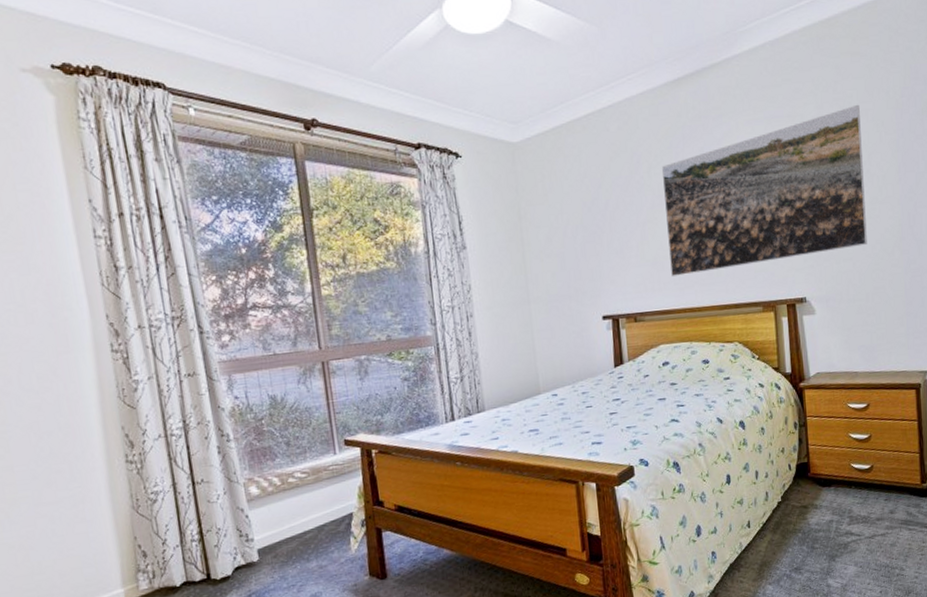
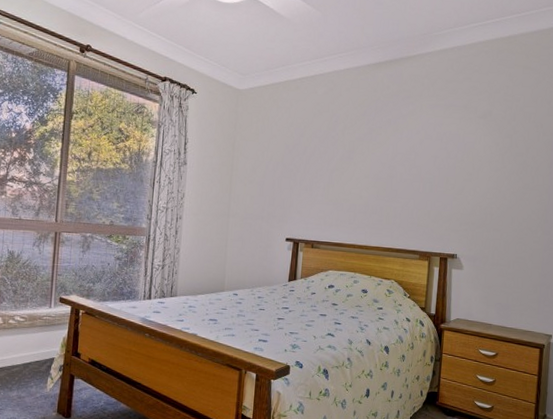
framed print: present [661,104,867,276] -> none [348,107,525,221]

